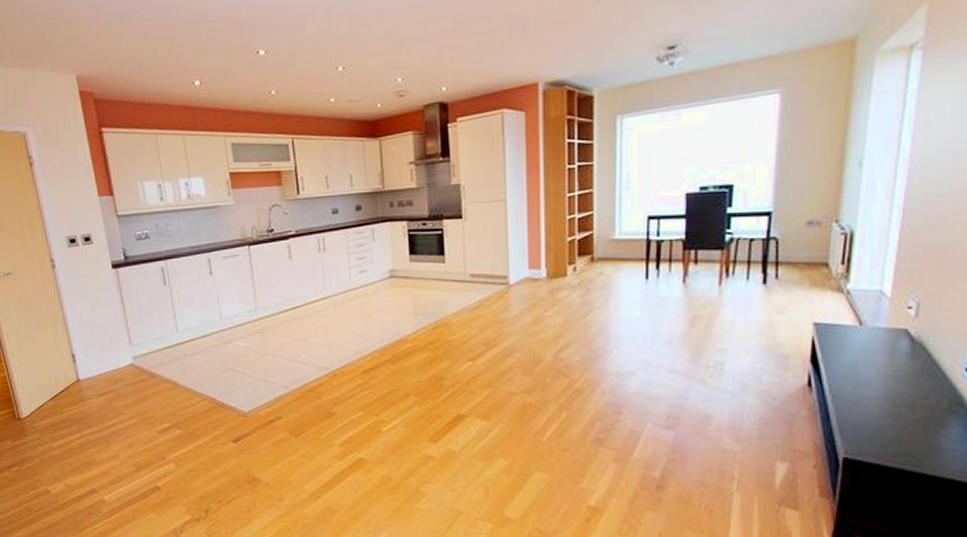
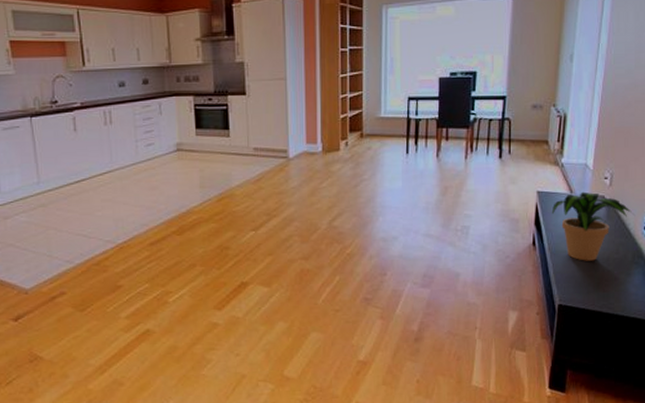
potted plant: none [833,324,951,407] -> present [551,191,634,261]

